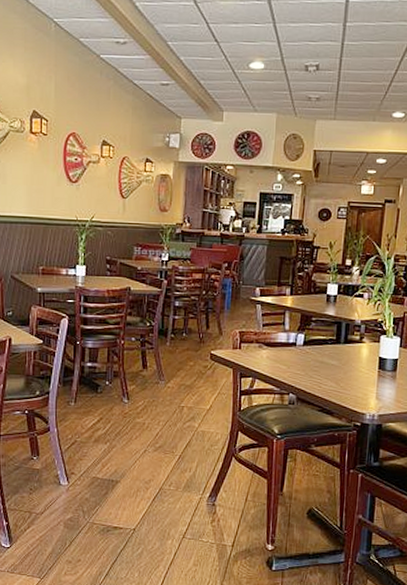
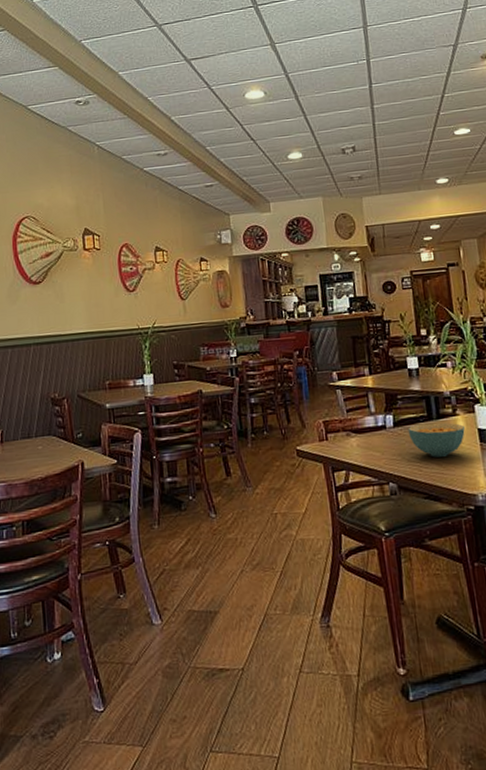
cereal bowl: none [315,346,367,377] -> present [408,422,465,458]

